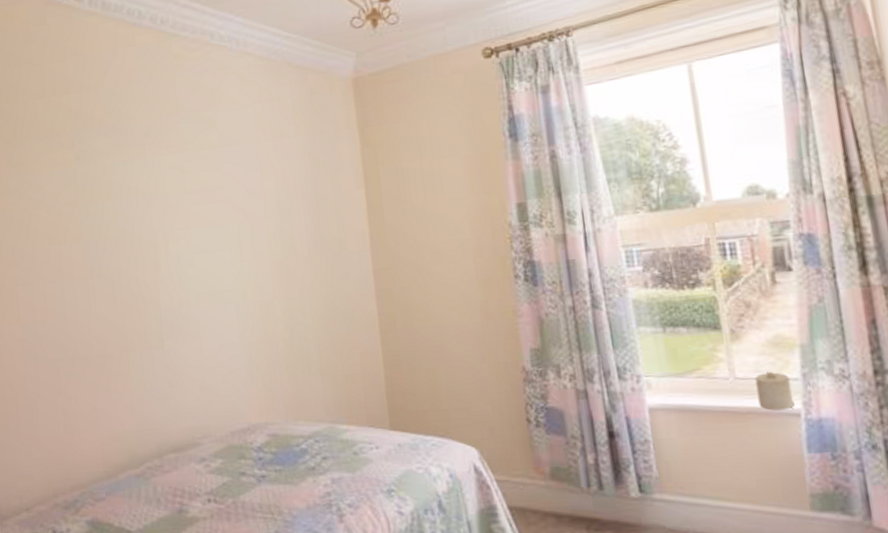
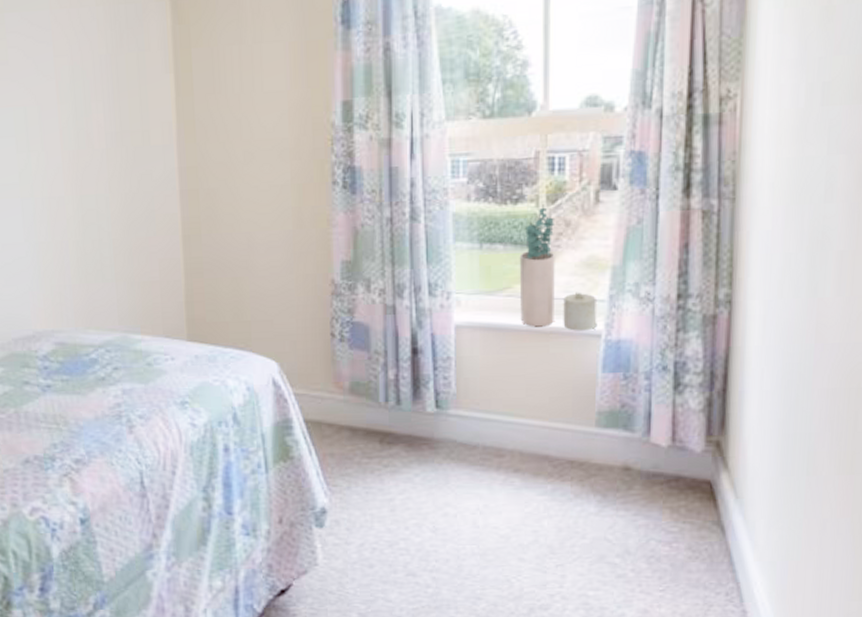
vase: none [704,287,749,409] -> present [519,204,555,328]

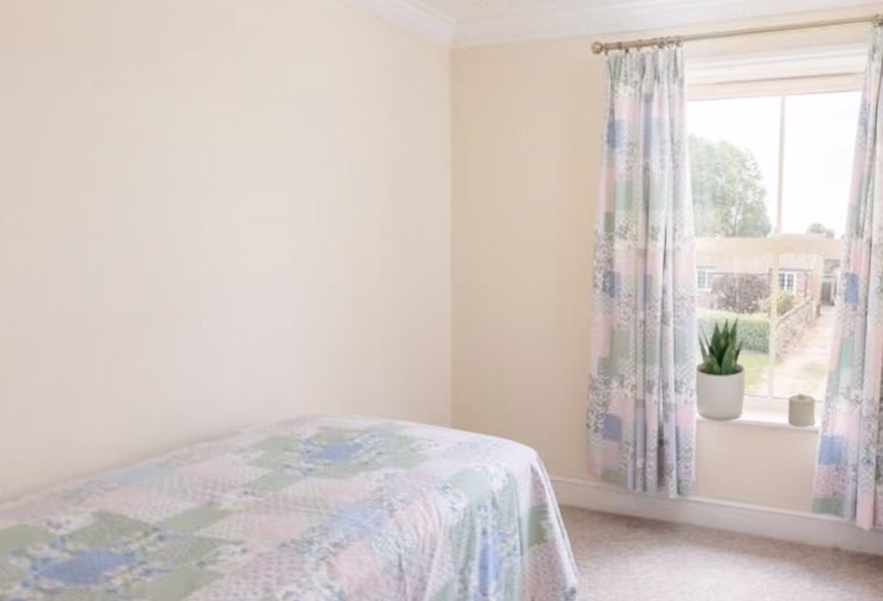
planter: none [451,208,510,328] -> present [694,316,746,422]
vase: present [519,204,555,328] -> none [752,315,783,424]

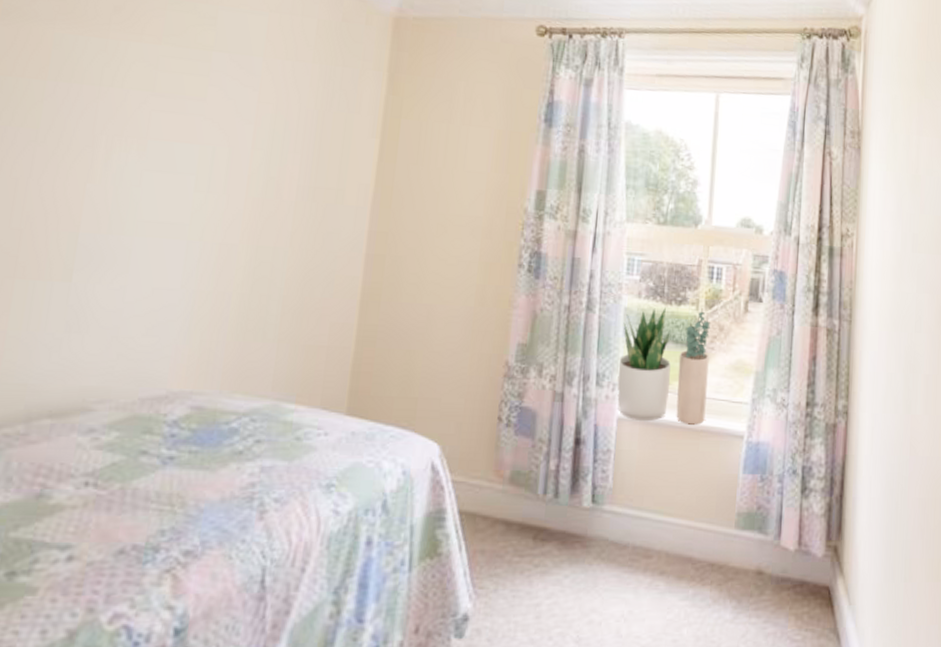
vase: none [752,315,783,424] -> present [676,308,710,426]
candle: present [787,393,816,427] -> none [712,393,741,431]

